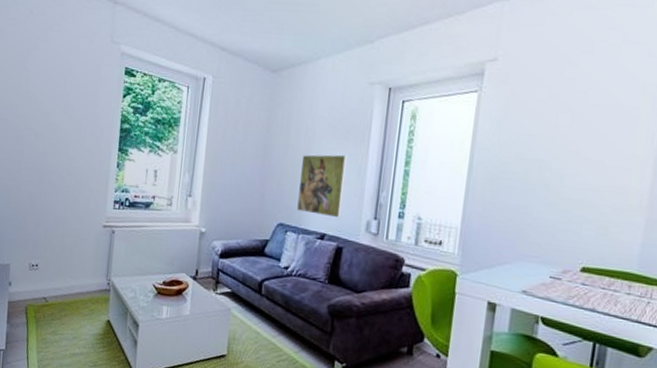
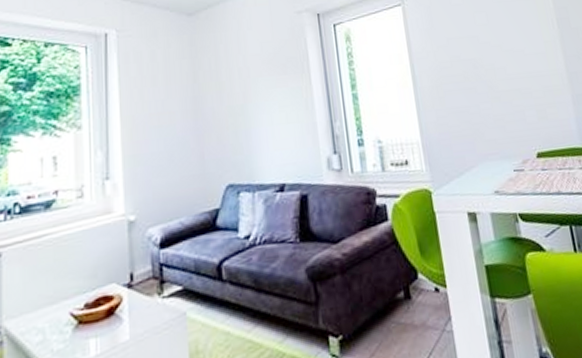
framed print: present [297,154,348,219] -> none [240,90,298,165]

